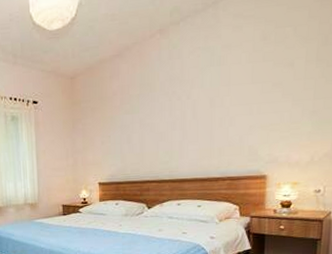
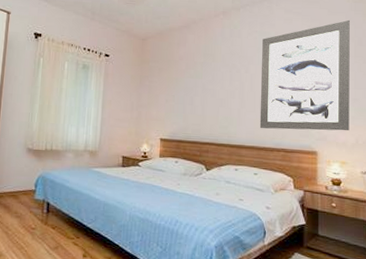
wall art: none [203,14,314,159] -> present [259,20,350,131]

